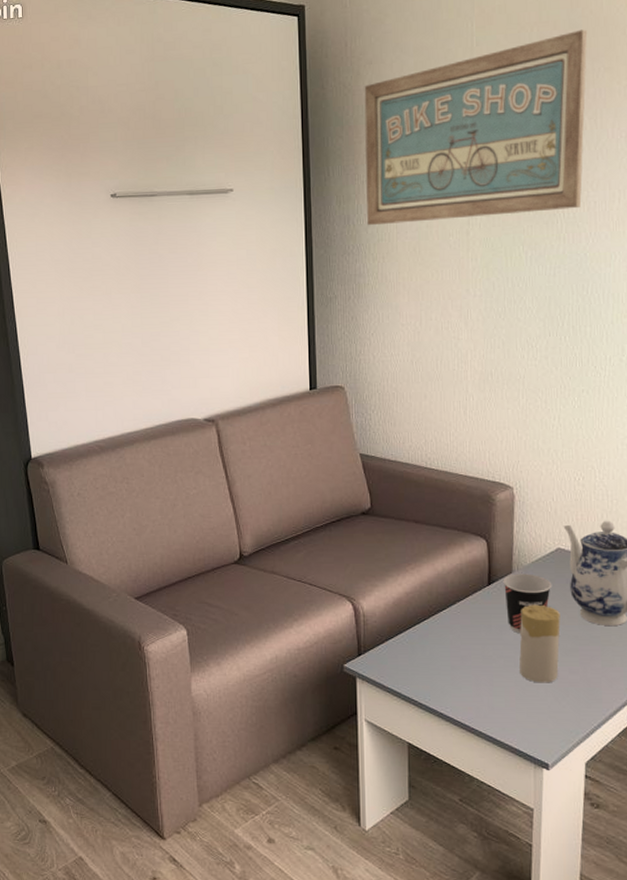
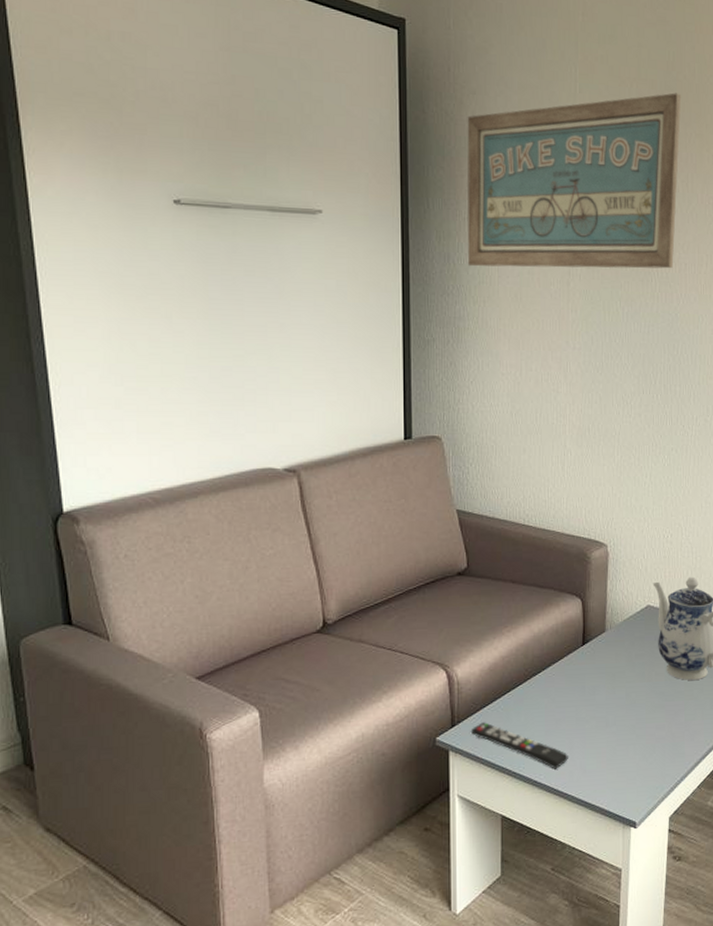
remote control: none [377,653,475,704] -> present [471,722,568,769]
cup: present [503,573,552,634] -> none [596,632,642,693]
candle: present [519,604,560,683] -> none [611,662,649,742]

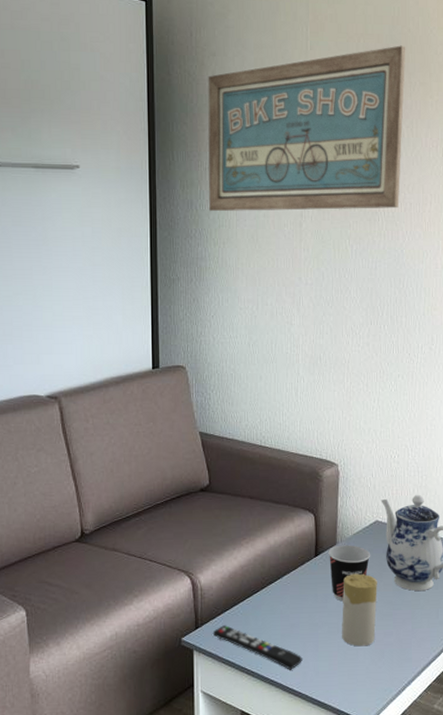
cup: none [596,632,642,693] -> present [328,545,371,601]
candle: none [611,662,649,742] -> present [342,573,377,647]

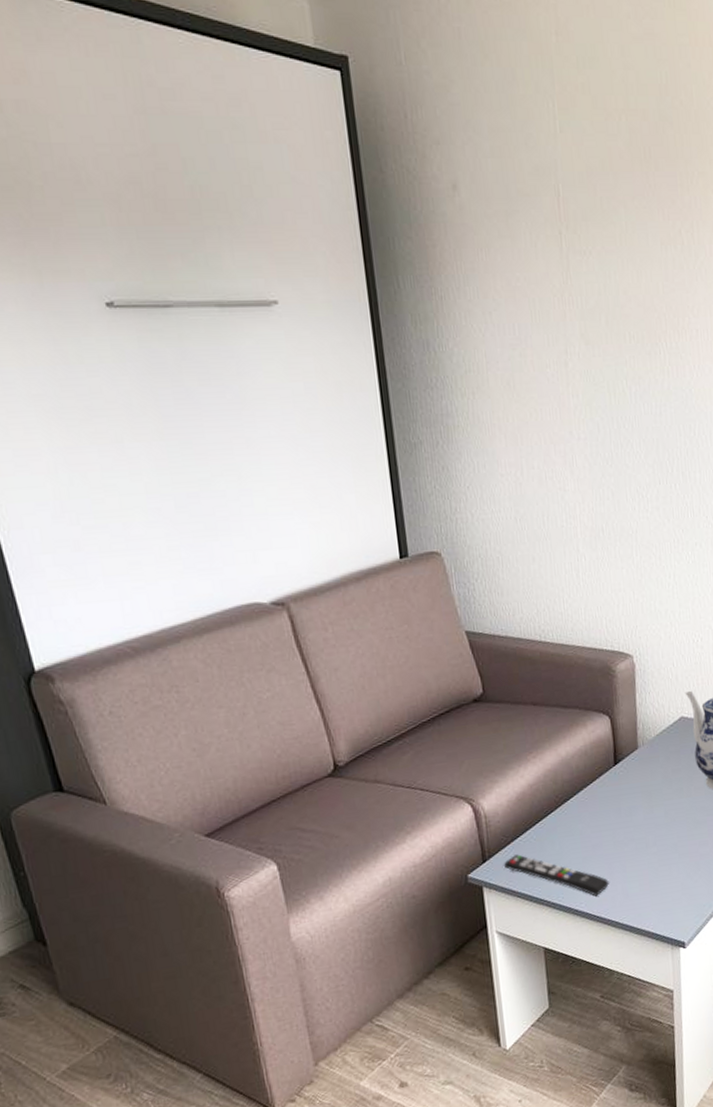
wall art: present [208,45,406,212] -> none [432,123,683,354]
cup: present [328,545,371,601] -> none [629,747,678,813]
candle: present [342,573,377,647] -> none [649,779,689,861]

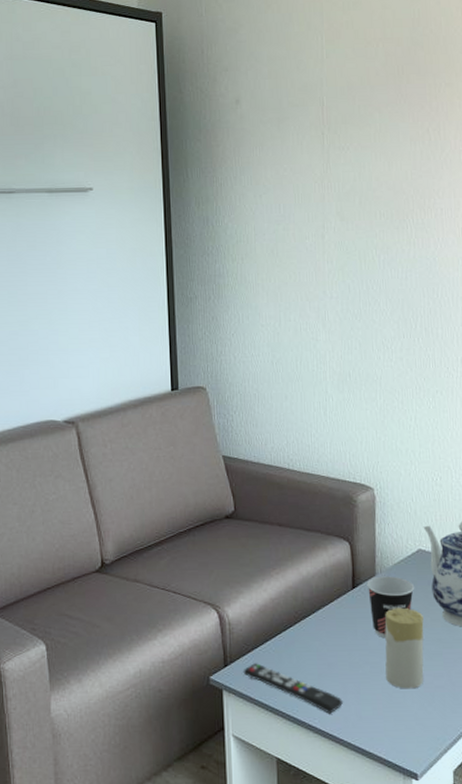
cup: none [629,747,678,813] -> present [366,576,415,639]
candle: none [649,779,689,861] -> present [385,607,424,689]

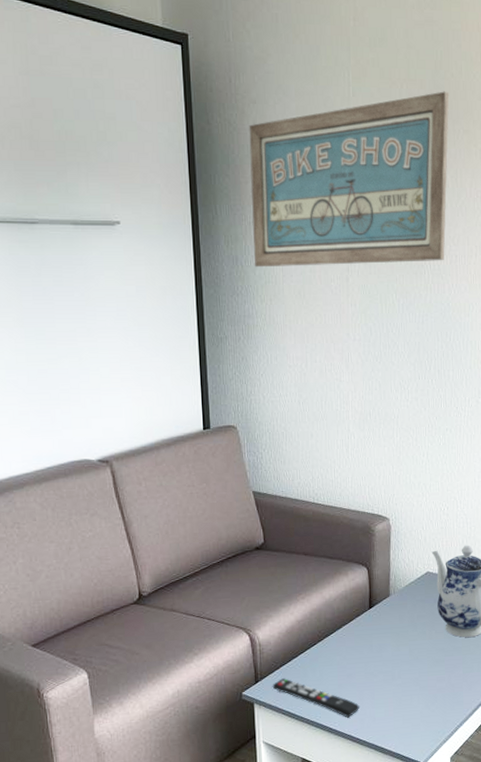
wall art: none [220,47,429,228] -> present [249,91,449,268]
cup: present [366,576,415,639] -> none [381,596,423,651]
candle: present [385,607,424,689] -> none [396,623,430,693]

